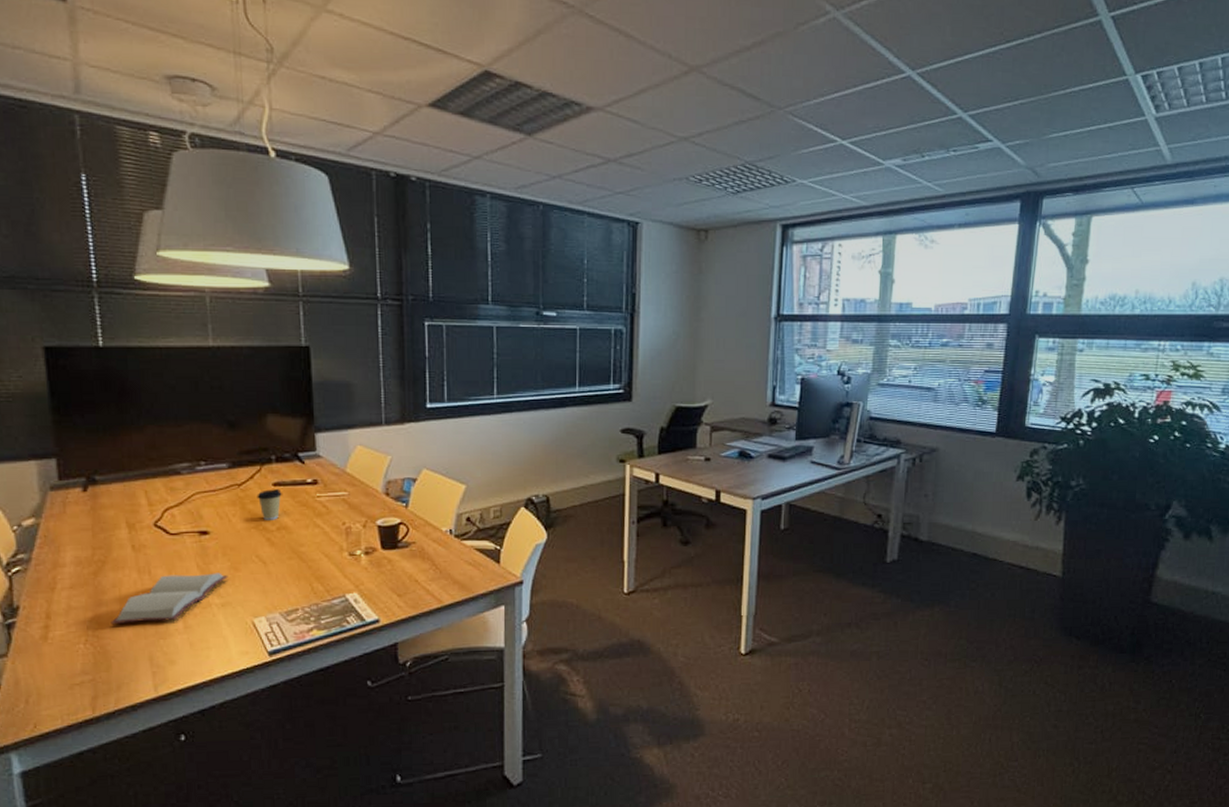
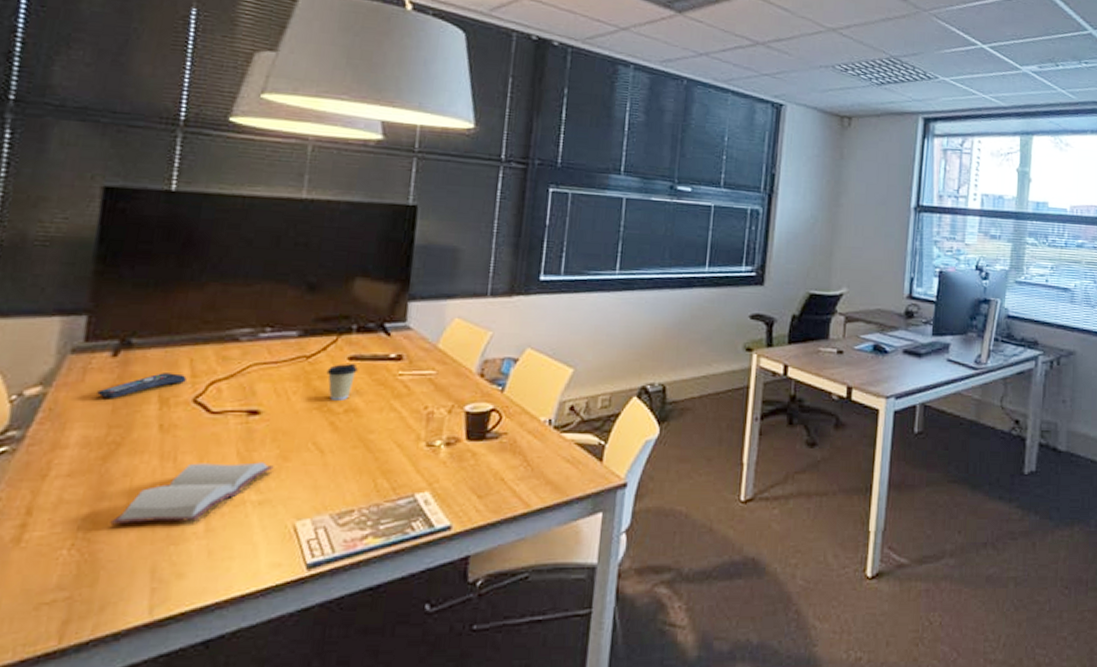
remote control: none [78,503,145,525] -> present [97,373,187,398]

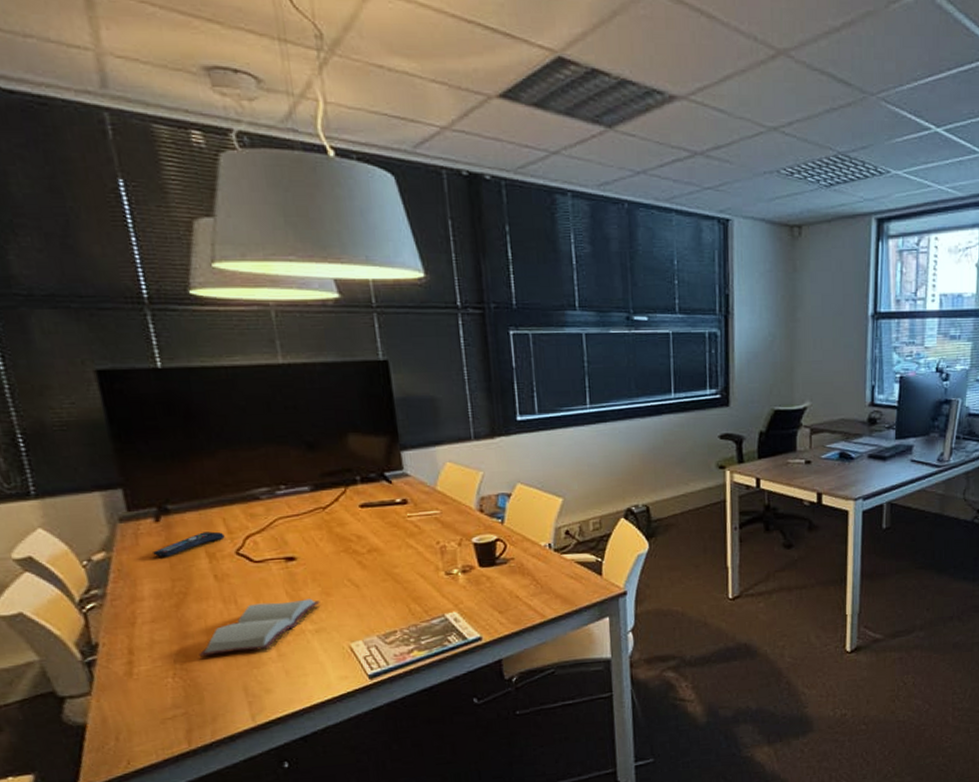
coffee cup: present [326,362,358,400] -> none [343,509,370,543]

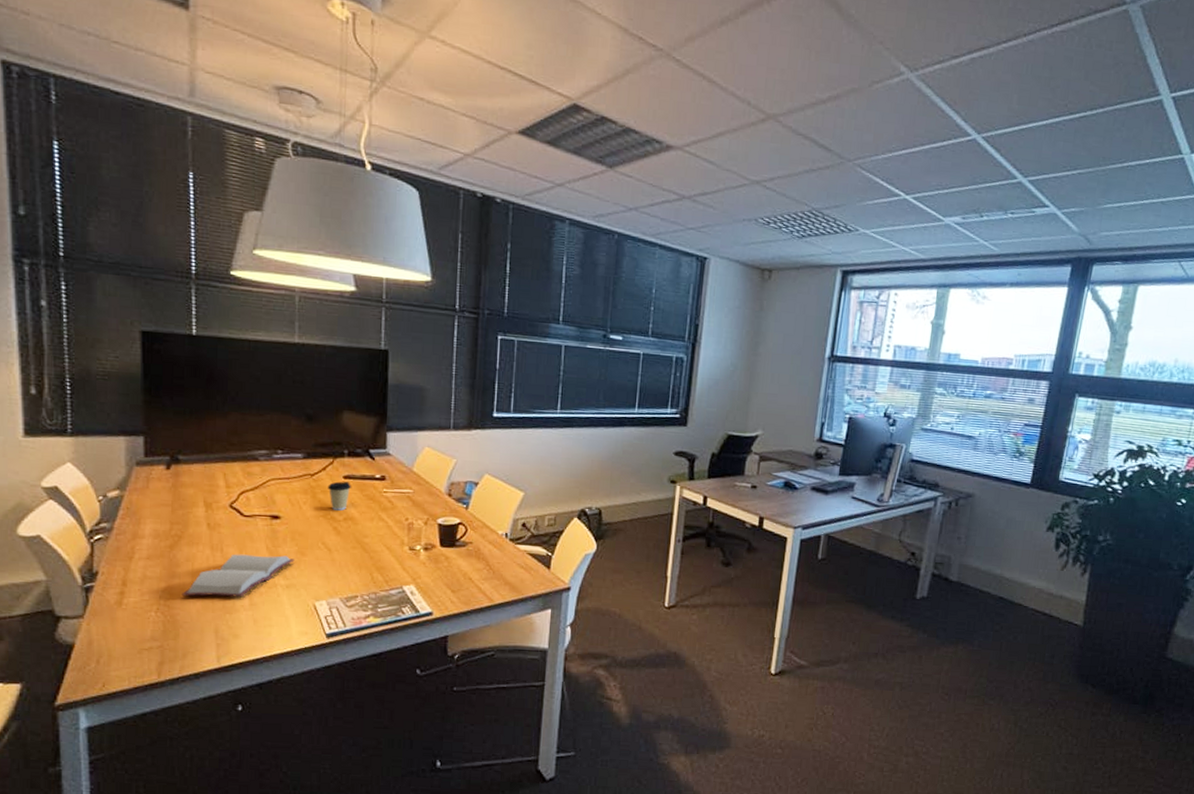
remote control: present [153,531,225,557] -> none [159,483,223,502]
coffee cup: none [343,509,370,543] -> present [327,481,351,511]

